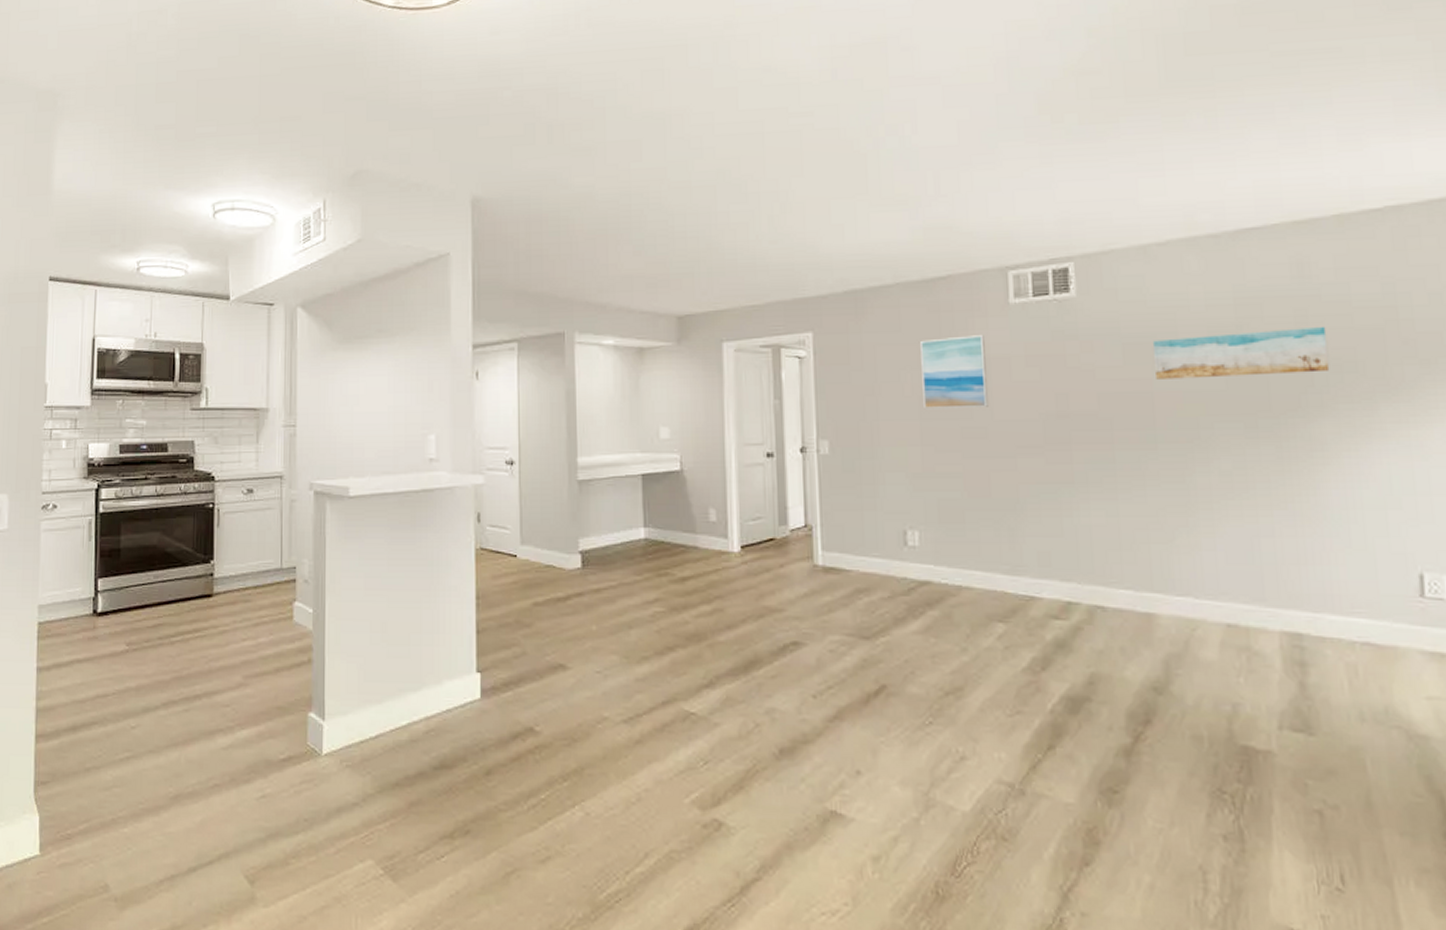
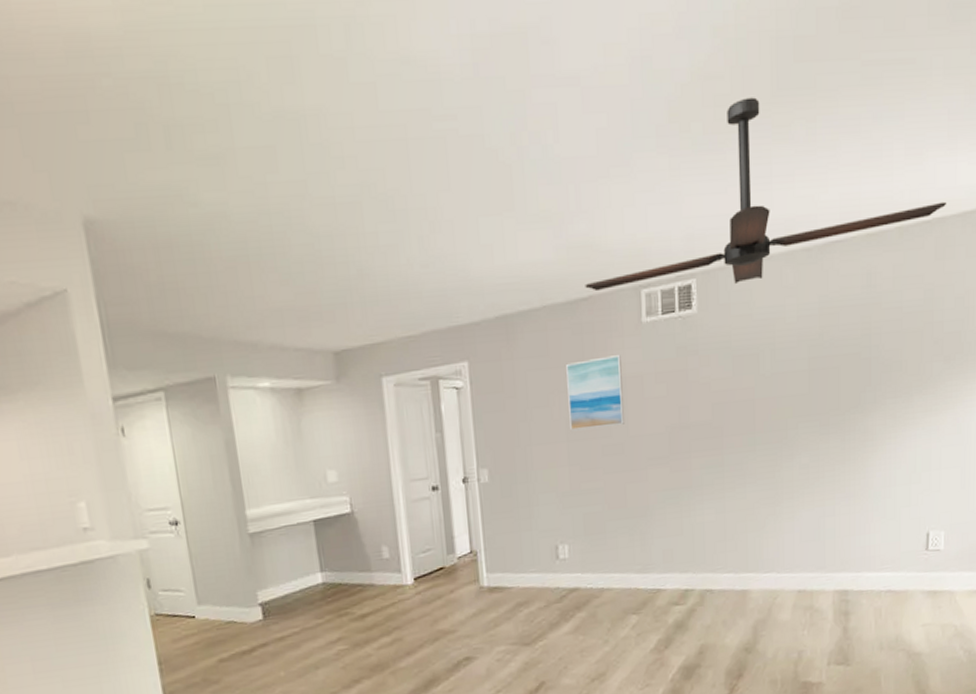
ceiling fan: none [943,89,1403,271] -> present [585,97,947,292]
wall art: present [1153,327,1330,379] -> none [757,332,883,388]

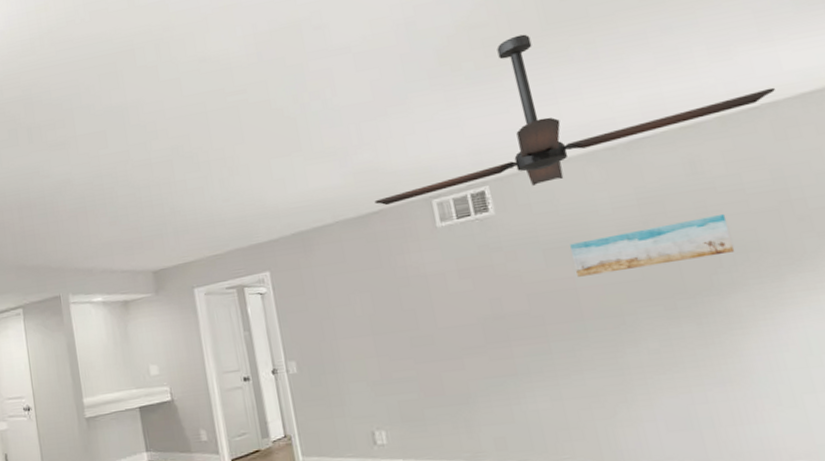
wall art: present [566,355,626,431] -> none [364,257,432,326]
wall art: none [757,332,883,388] -> present [570,214,735,277]

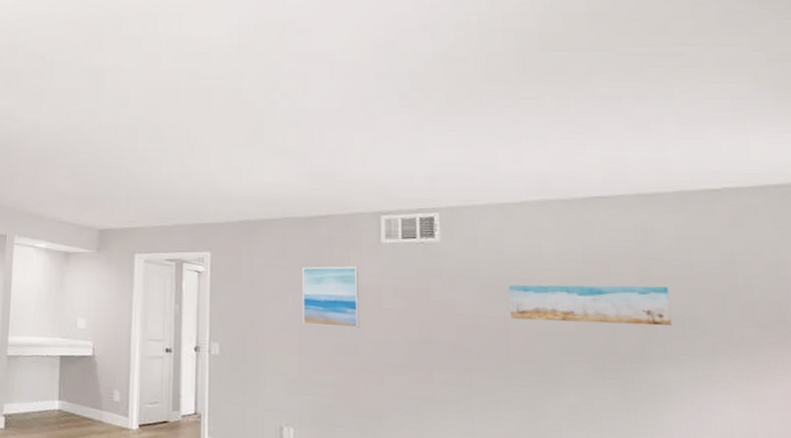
wall art: none [364,257,432,326] -> present [302,266,361,328]
ceiling fan: present [374,34,776,206] -> none [325,75,741,222]

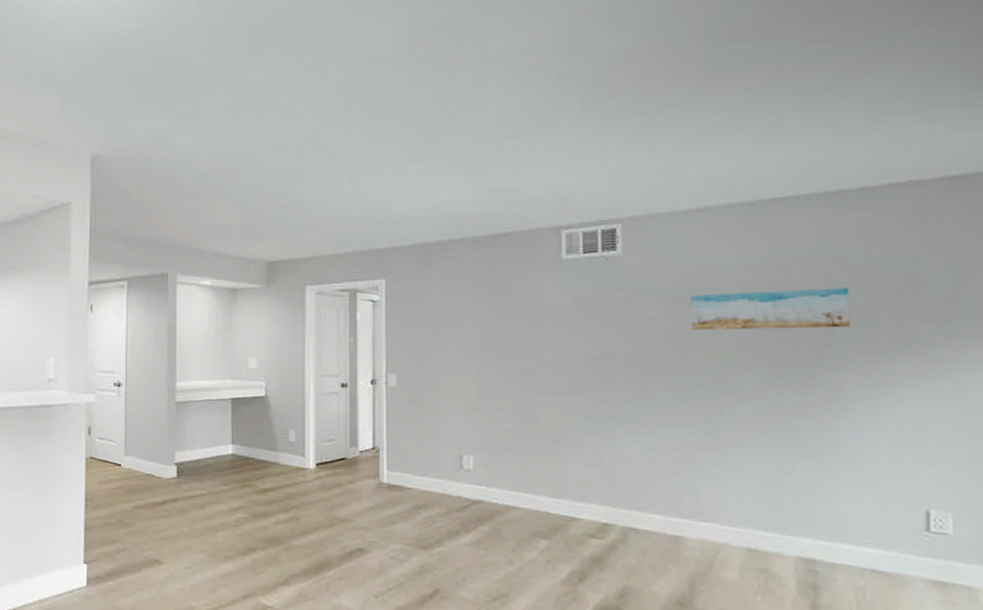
wall art: present [302,266,361,328] -> none [481,286,541,351]

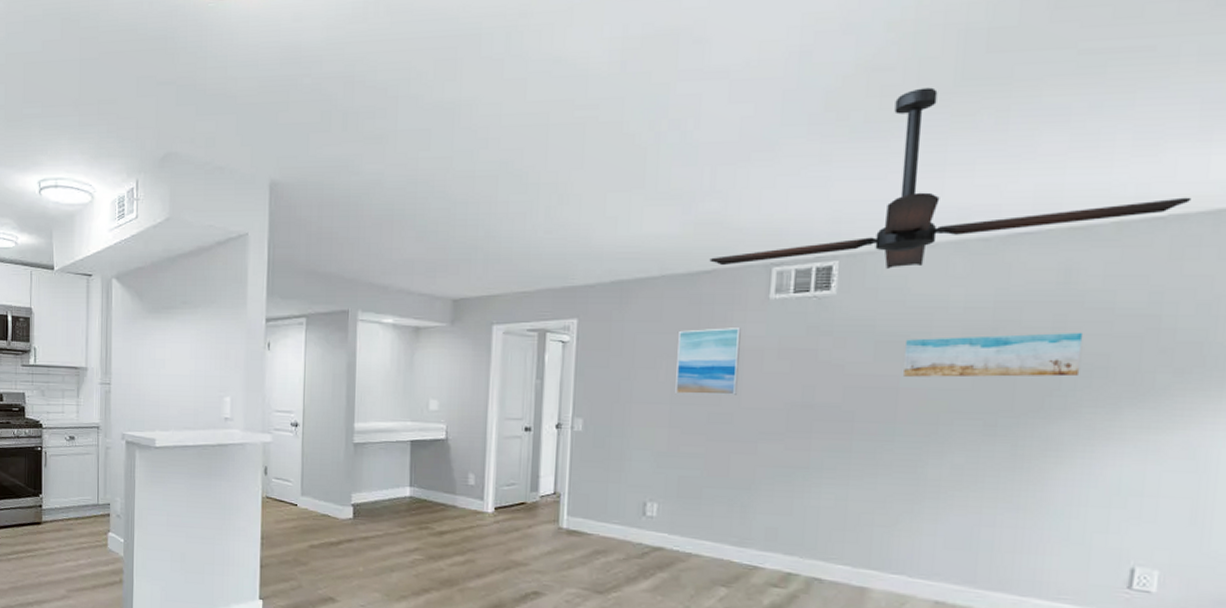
wall art: none [481,286,541,351] -> present [675,328,741,396]
ceiling fan: none [503,71,926,231] -> present [709,87,1193,269]

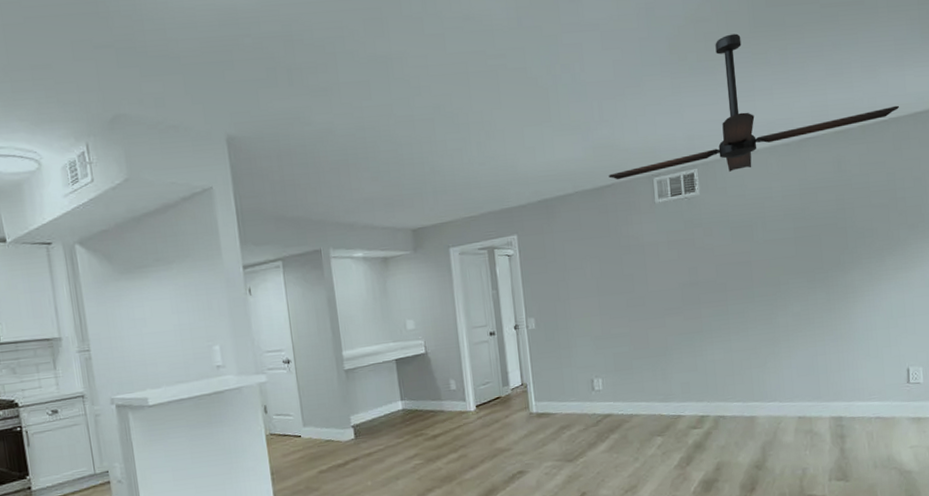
wall art: present [675,328,741,396] -> none [595,228,645,288]
wall art: present [904,333,1084,377] -> none [750,207,857,252]

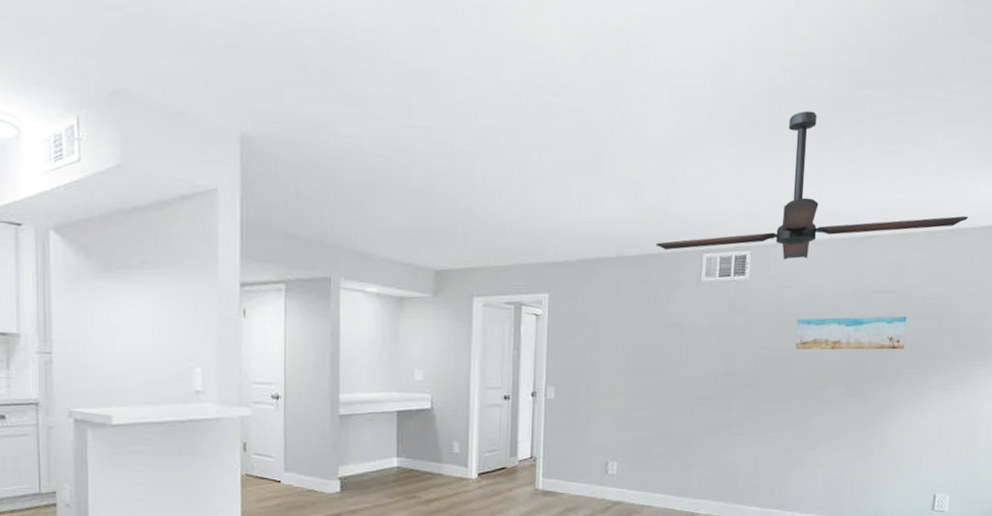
wall art: none [750,207,857,252] -> present [795,316,907,350]

